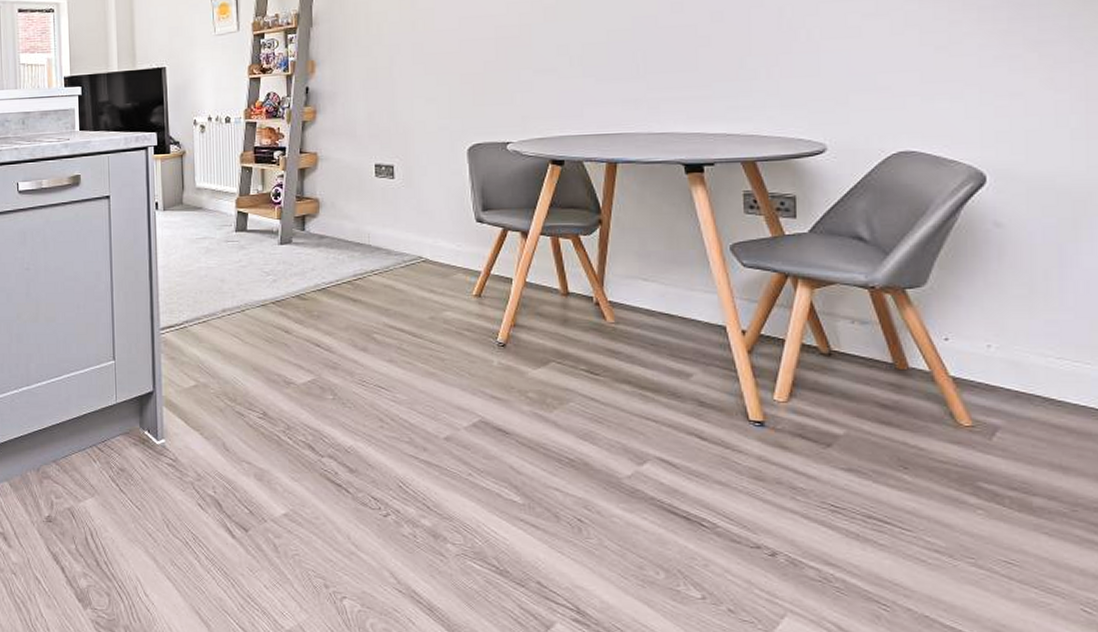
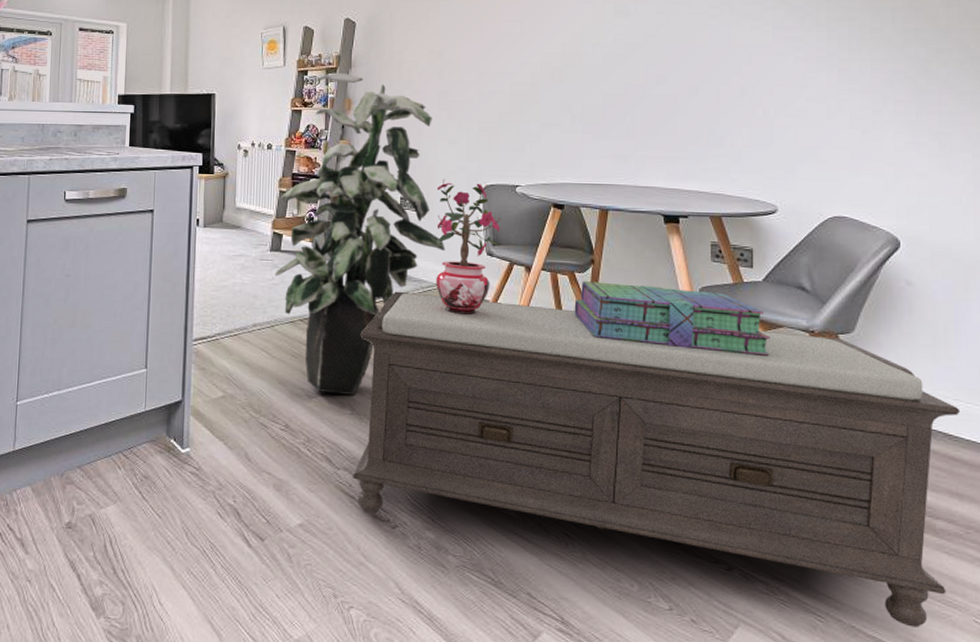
indoor plant: none [241,32,428,380] -> present [274,72,445,396]
bench: none [338,267,1066,617] -> present [353,291,961,627]
potted plant: none [416,141,491,288] -> present [436,179,500,315]
stack of books: none [580,244,821,317] -> present [574,281,771,356]

